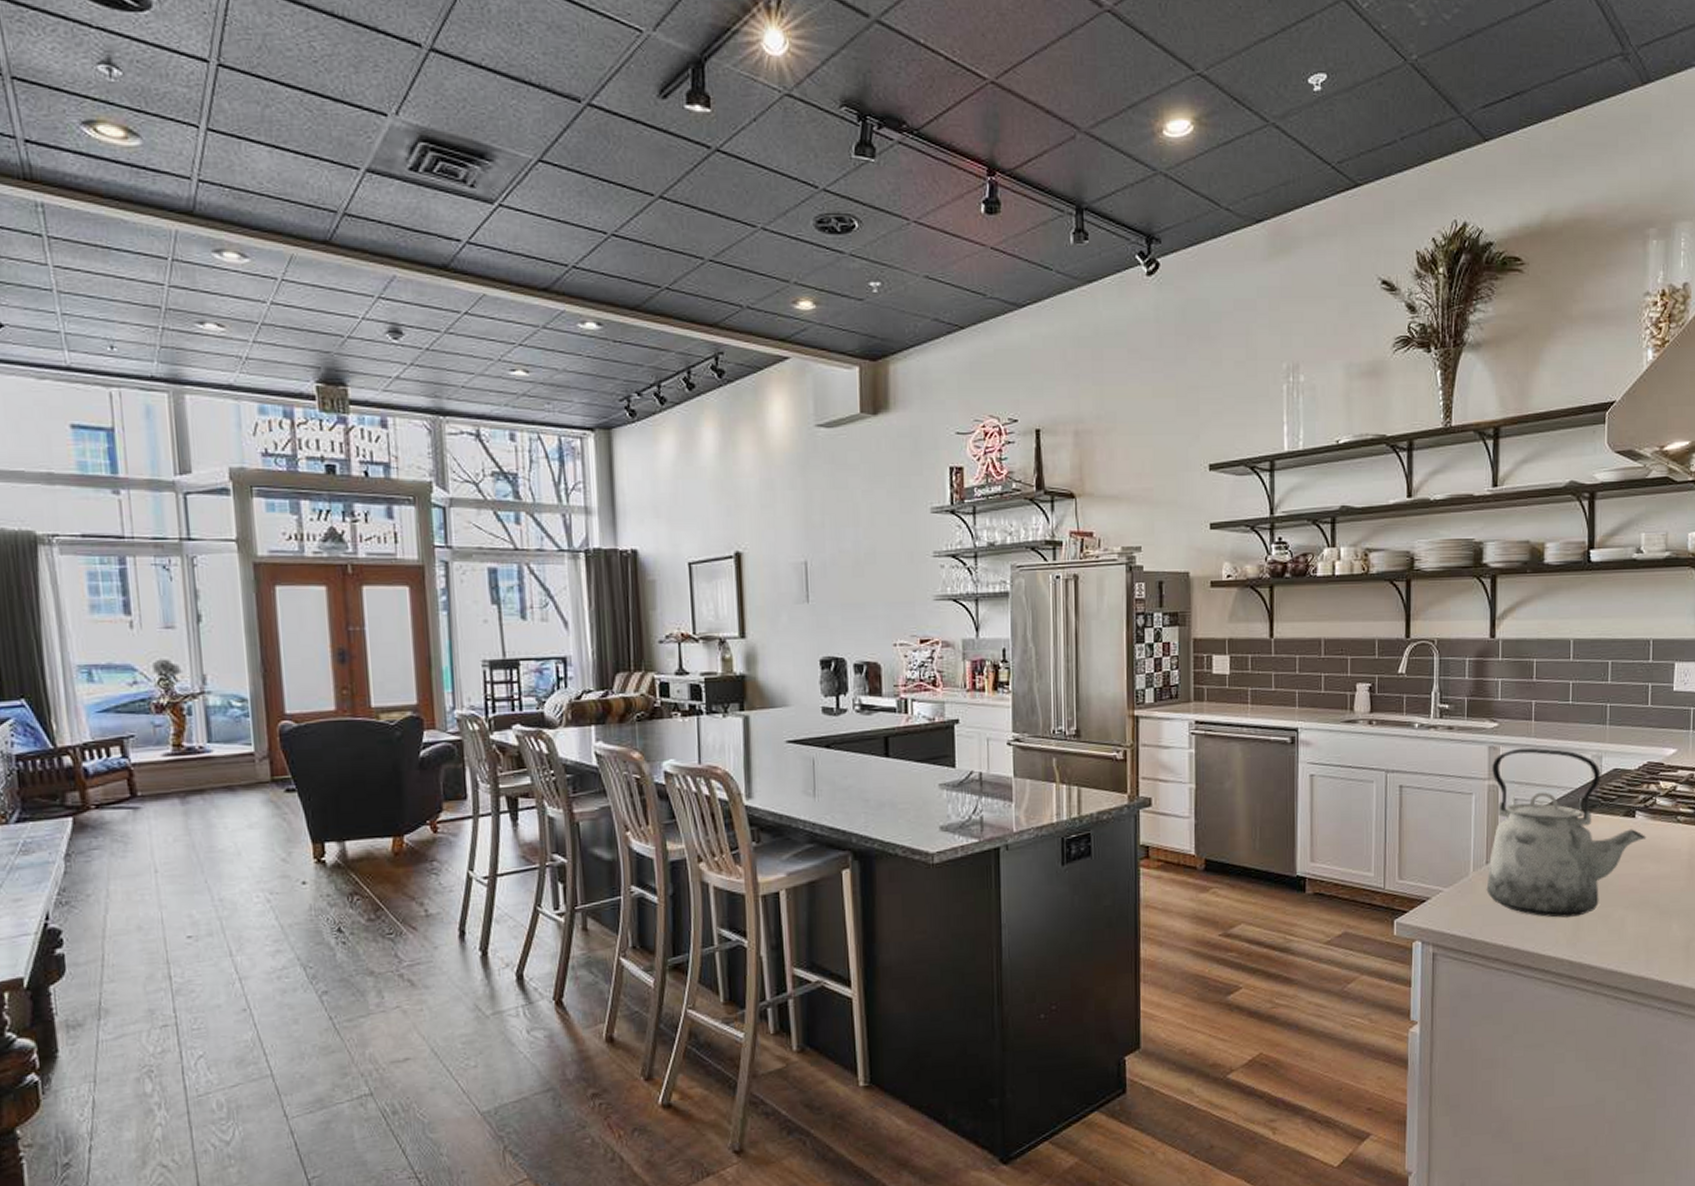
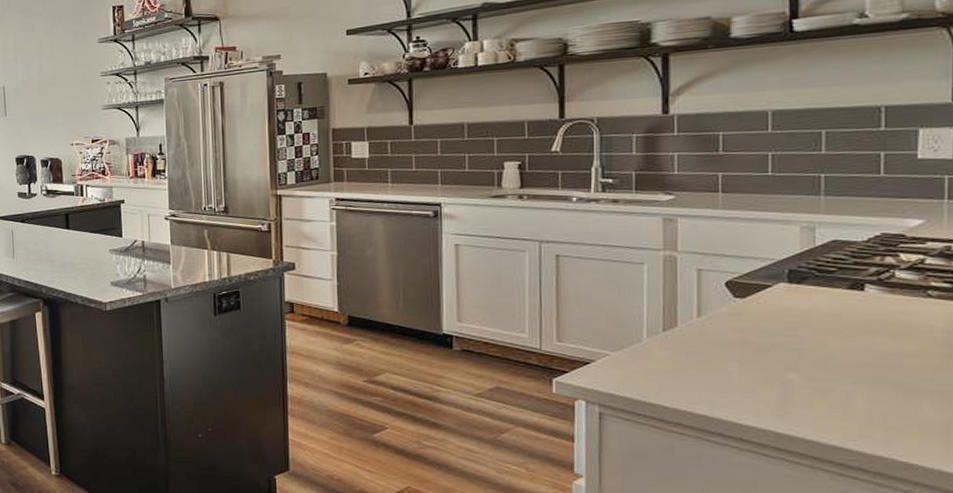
kettle: present [1486,747,1647,918] -> none [664,219,882,388]

